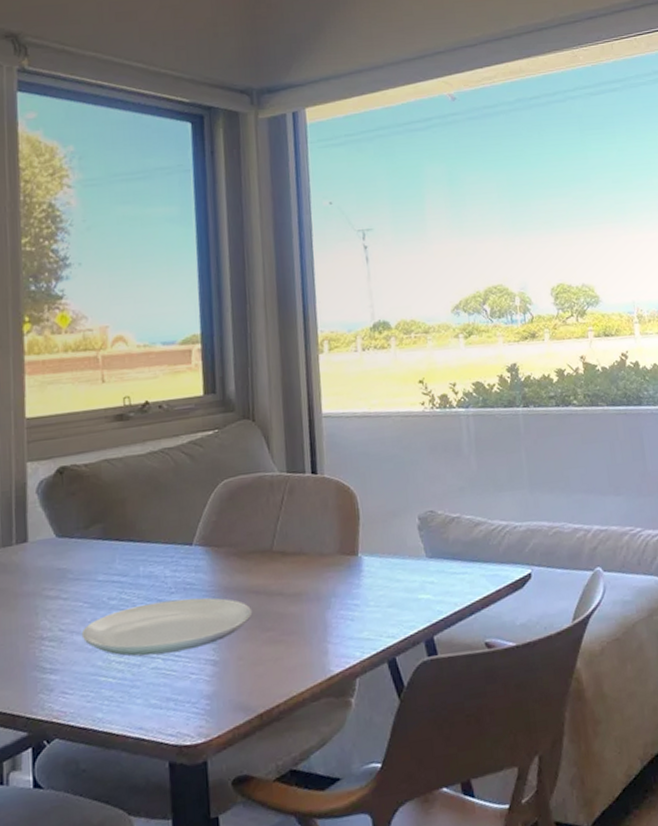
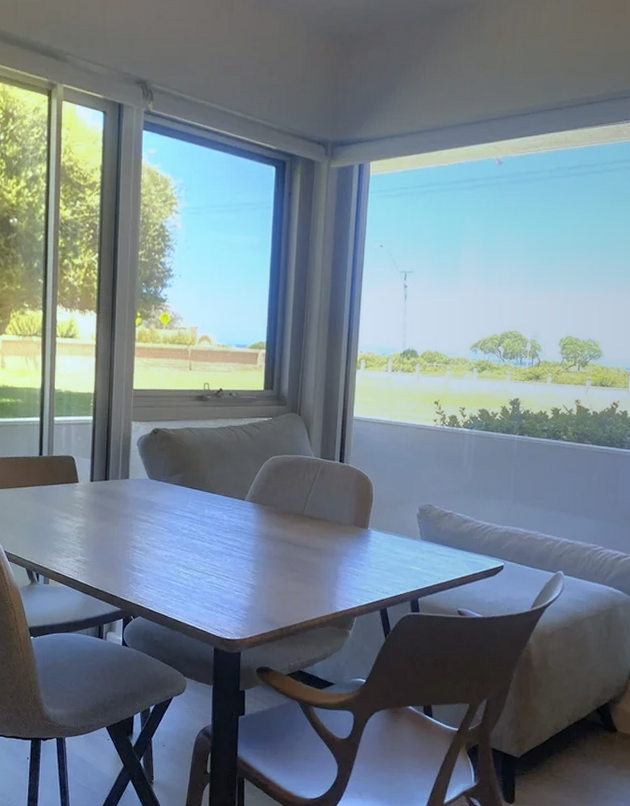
plate: present [81,597,253,656] -> none [161,536,284,574]

